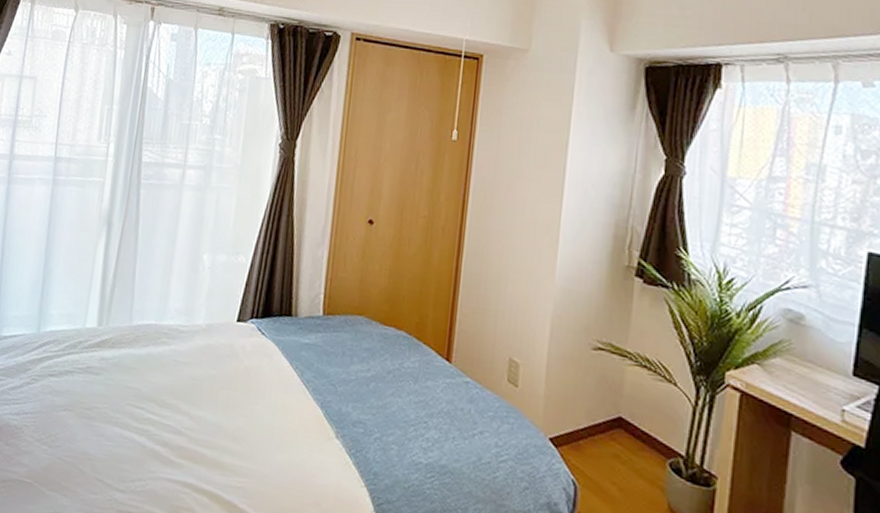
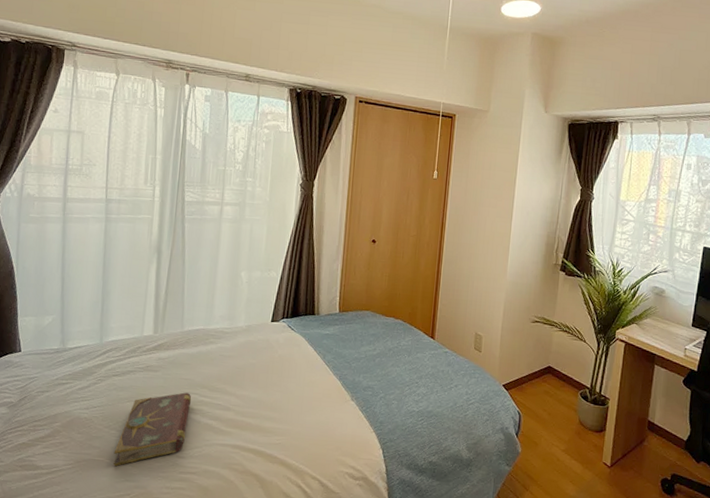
book: none [42,405,137,493] -> present [113,392,192,467]

